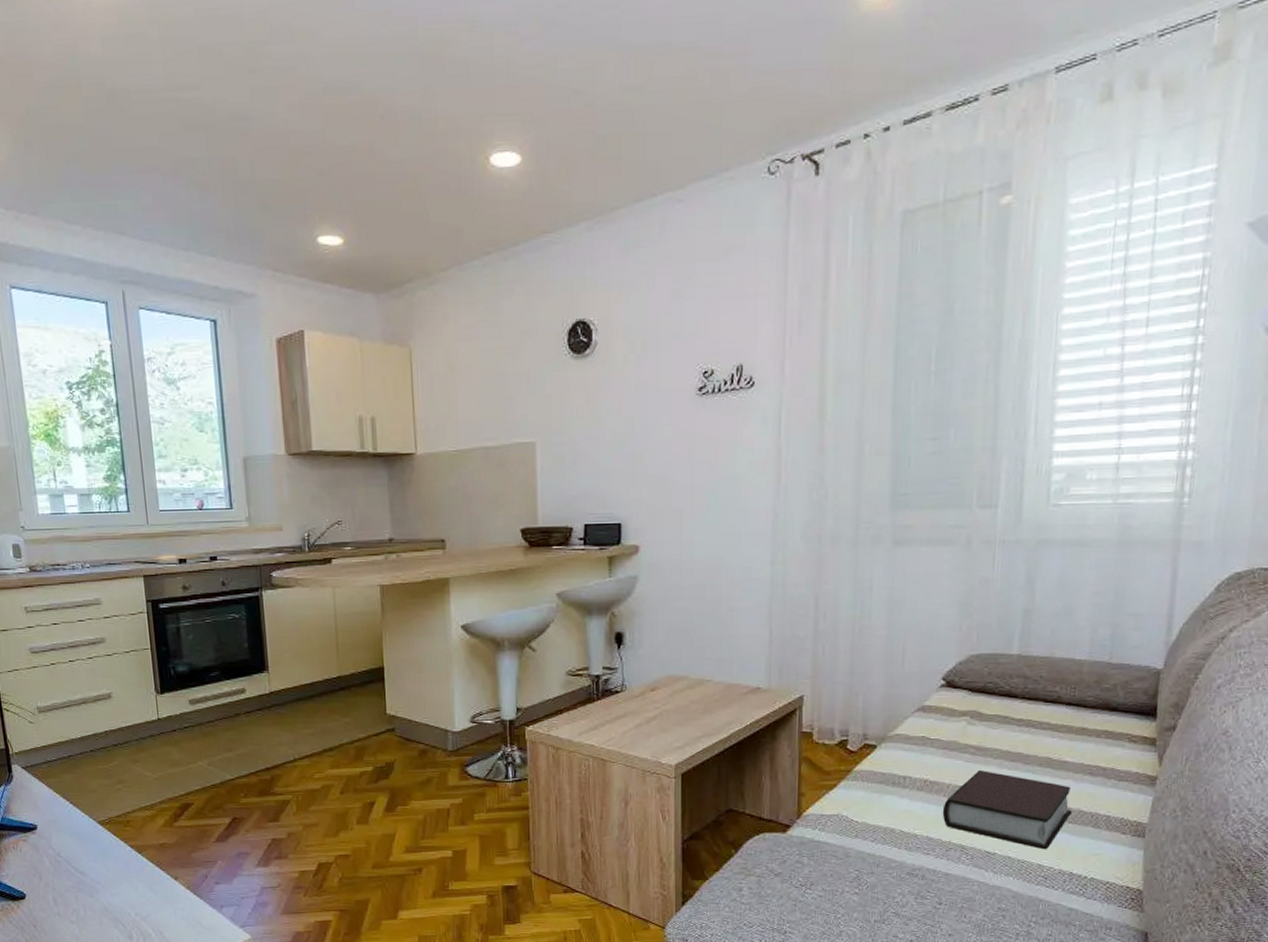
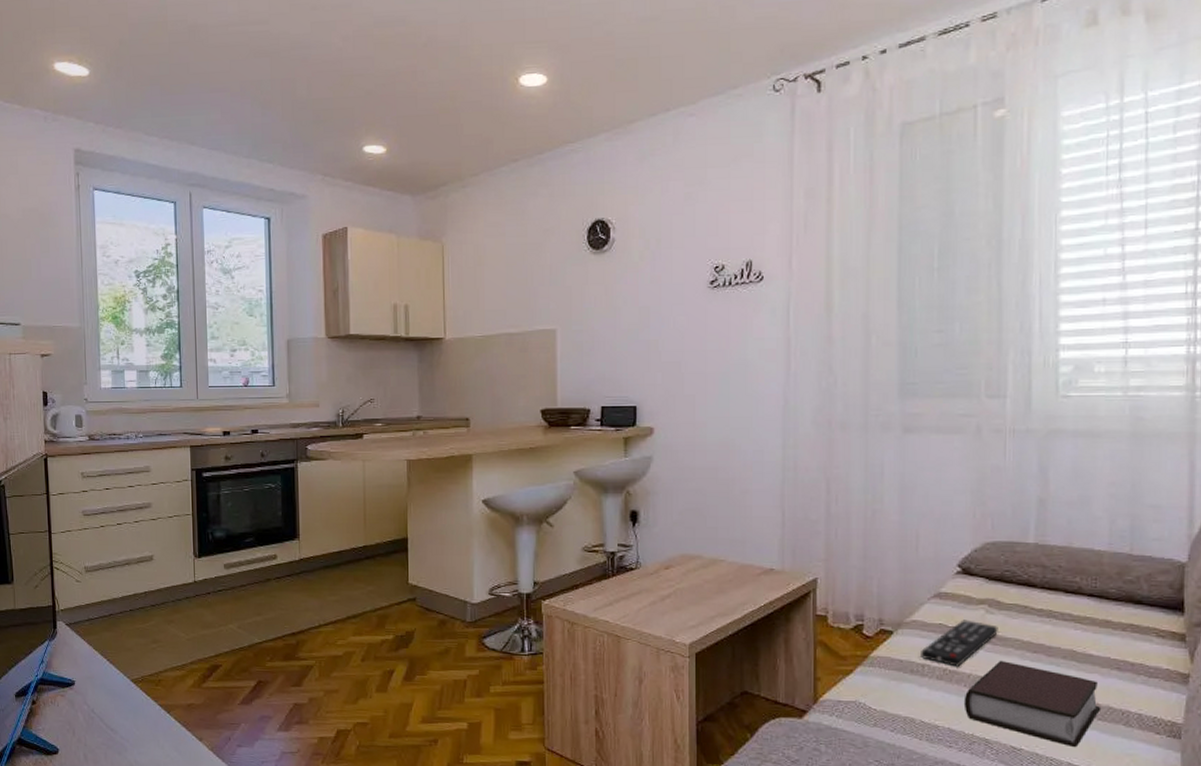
remote control: none [903,731,979,778] -> present [921,619,998,667]

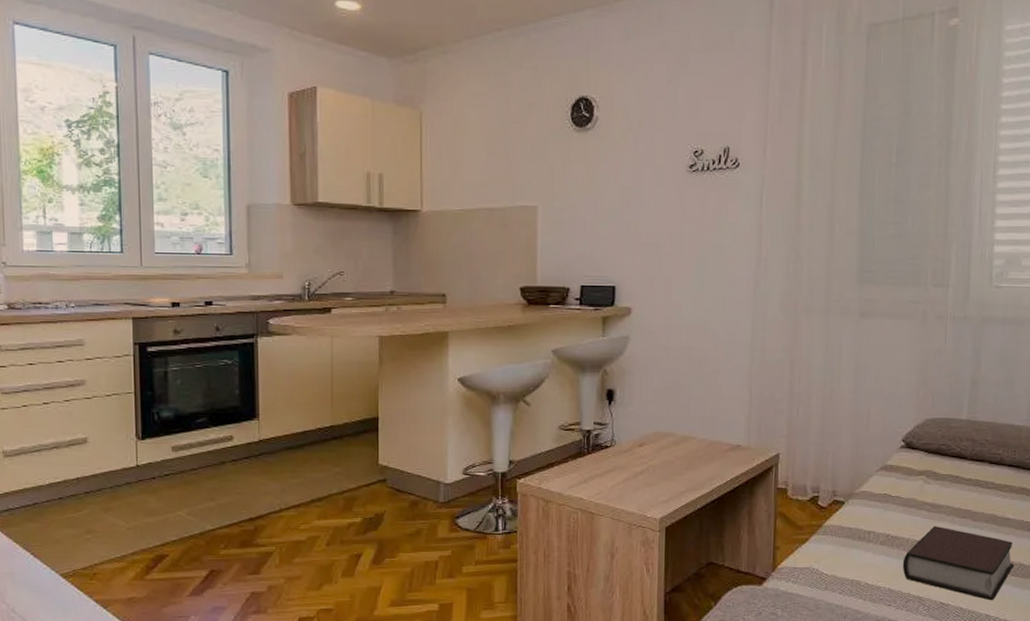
remote control: present [921,619,998,667] -> none [867,489,934,533]

